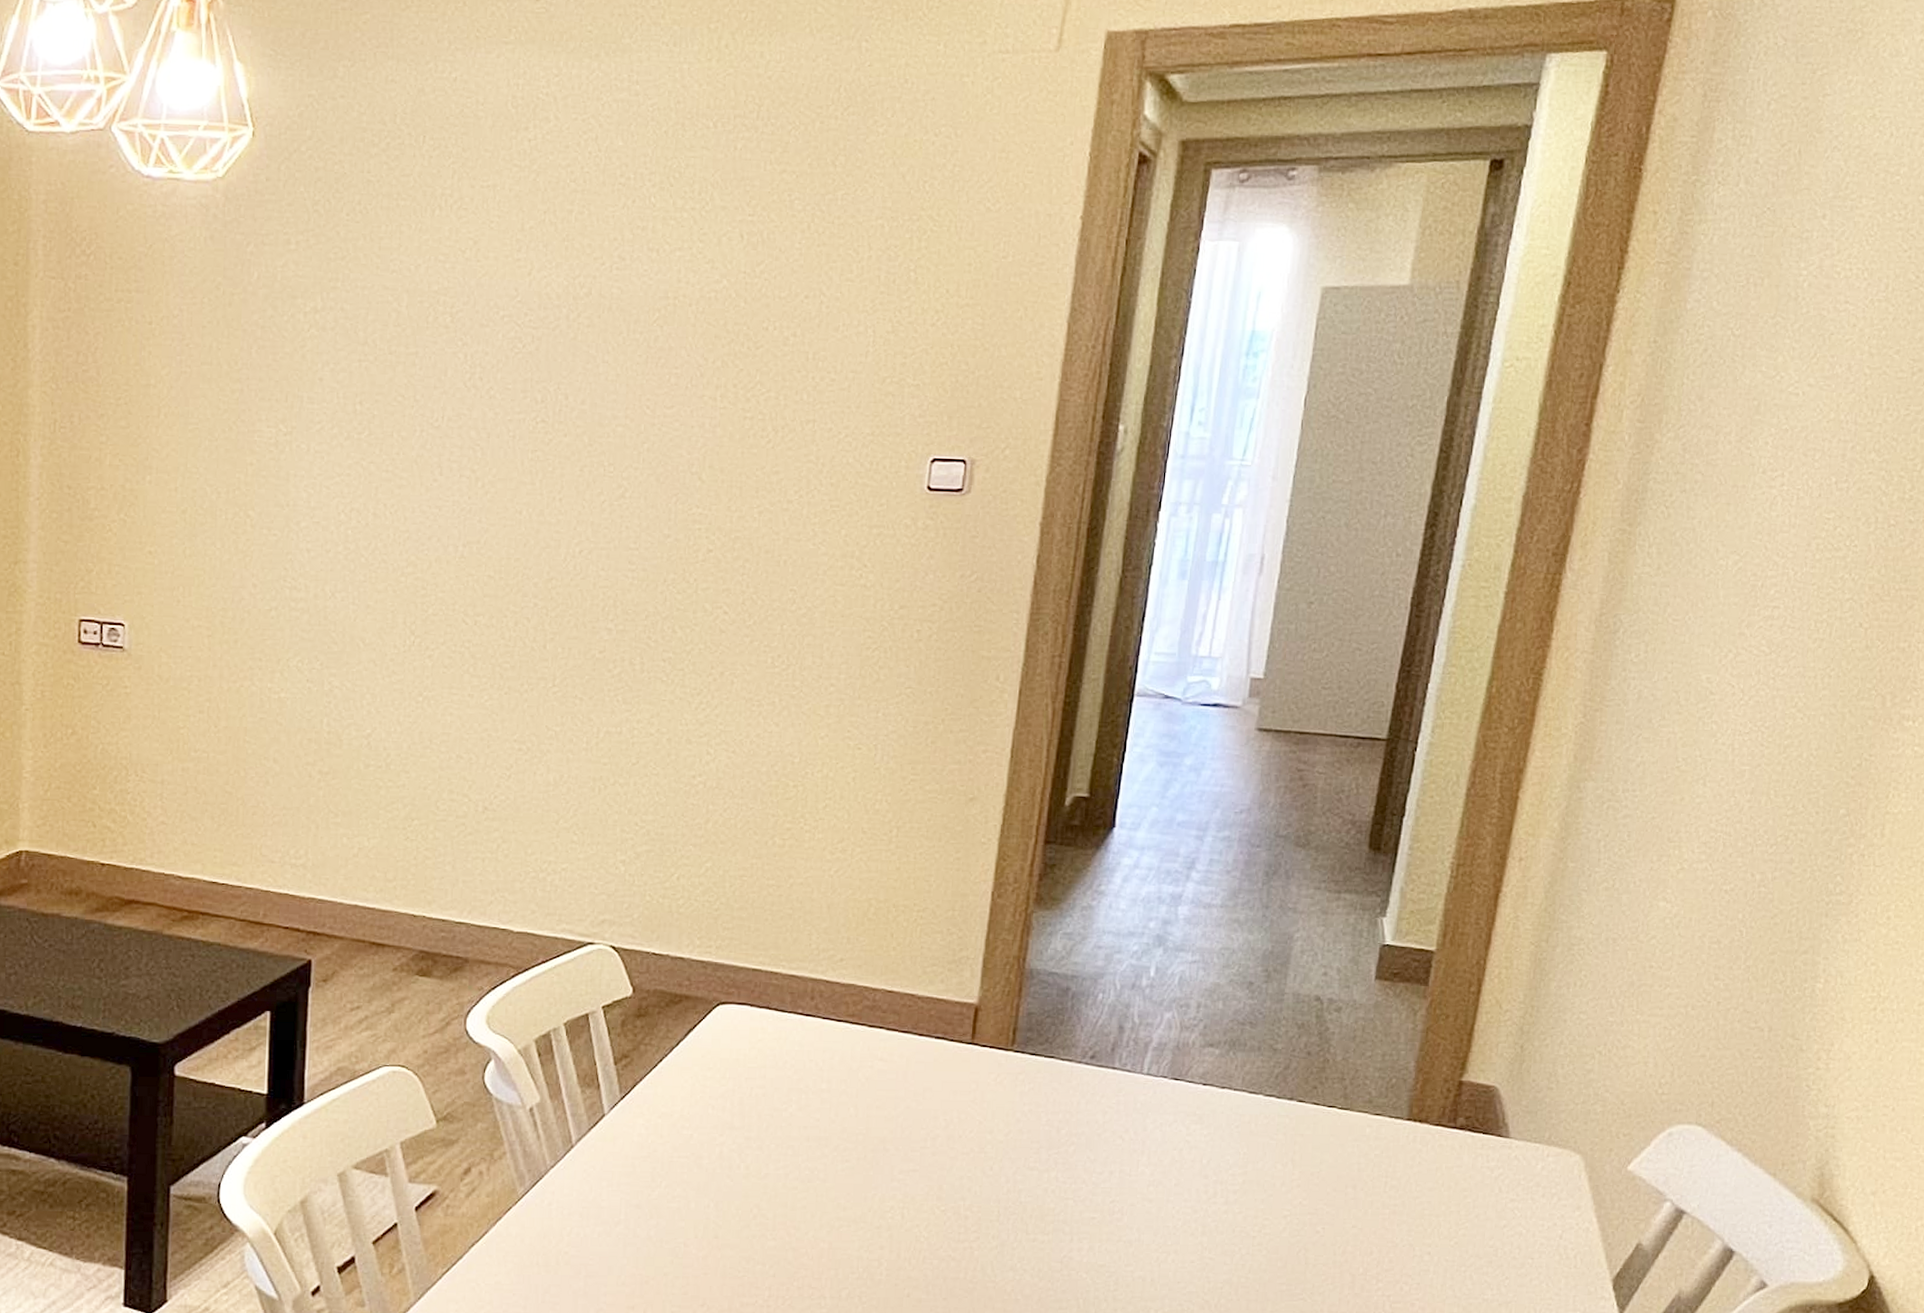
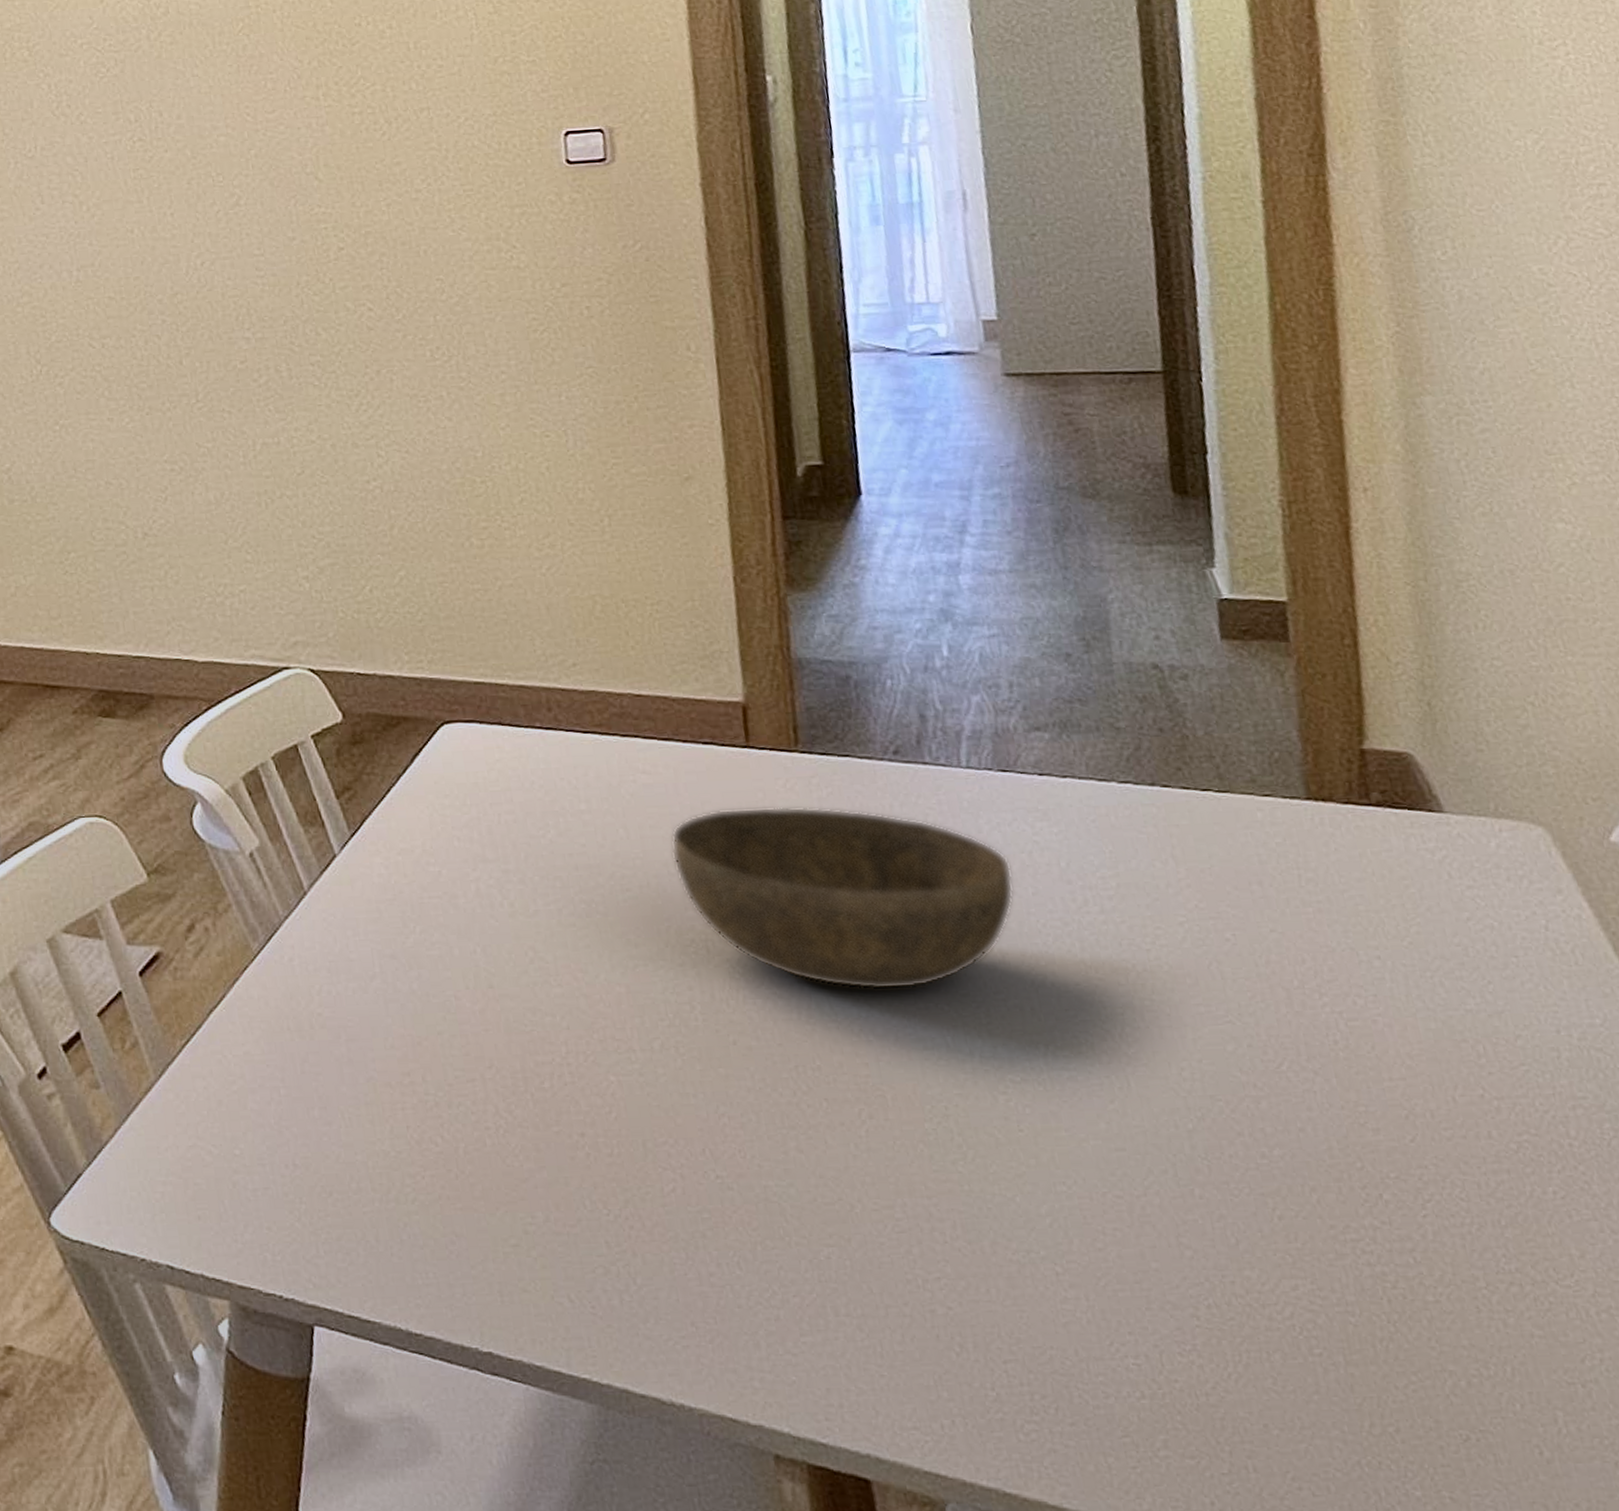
bowl: none [889,1096,1163,1258] -> present [671,806,1014,990]

